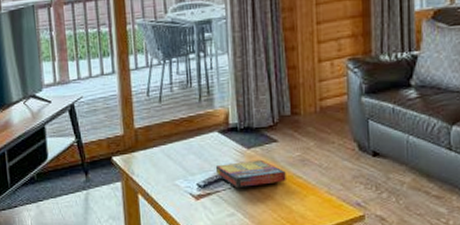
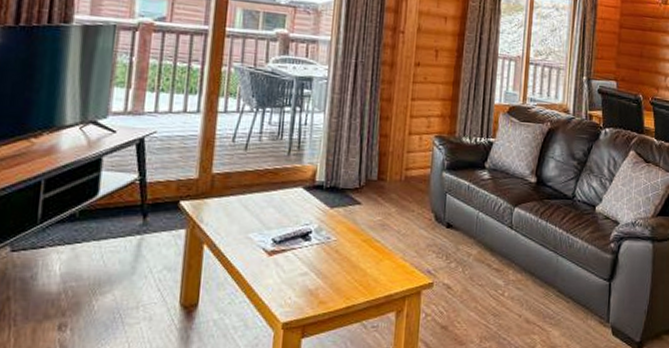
game compilation box: present [215,159,286,188] -> none [294,220,365,247]

